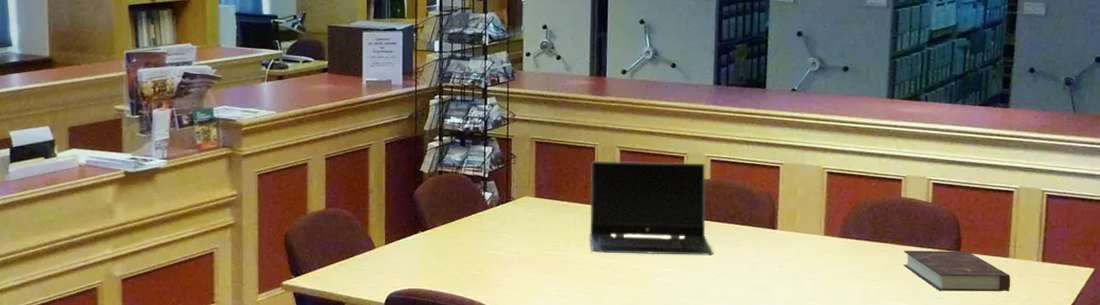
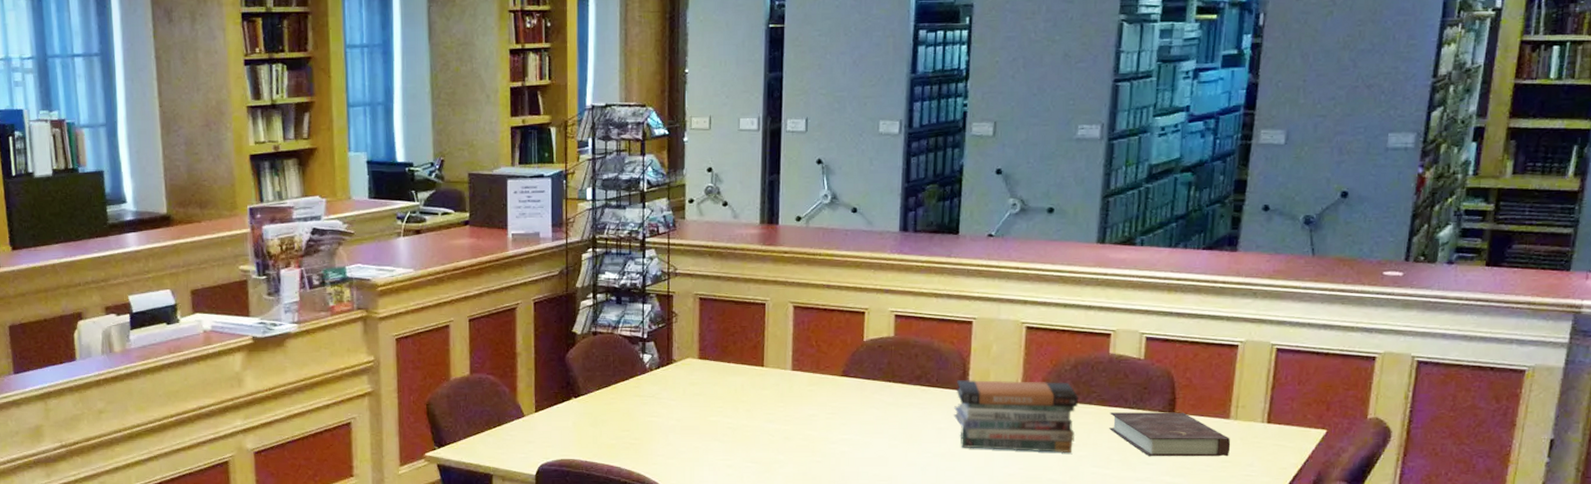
laptop computer: present [589,160,713,256] -> none [758,317,896,421]
book stack: none [764,220,875,288] -> present [953,380,1078,454]

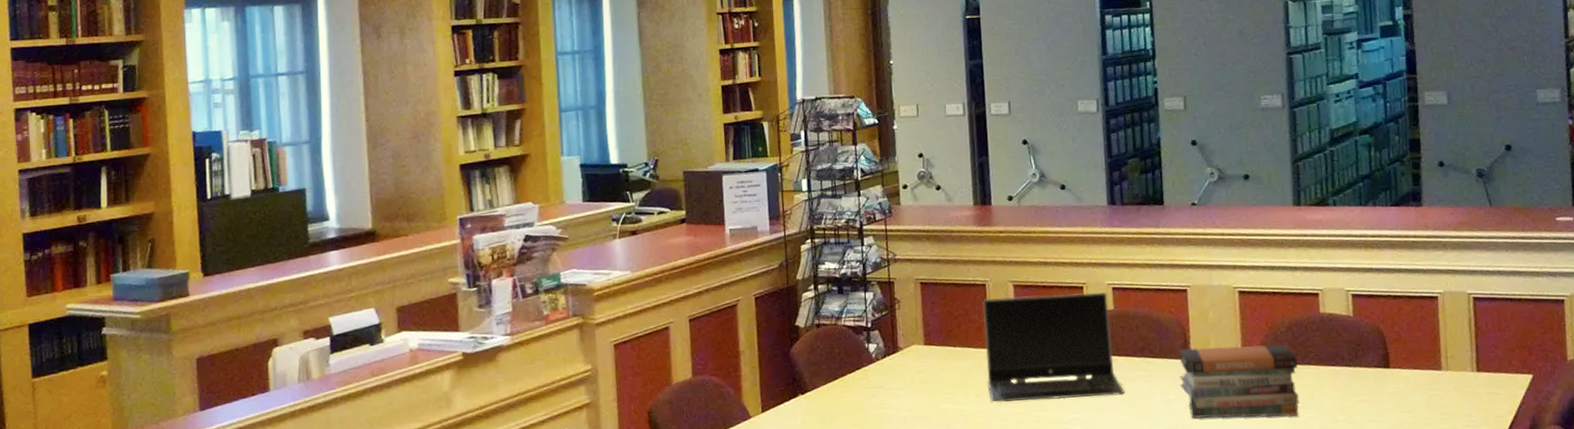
laptop computer: none [758,317,896,421] -> present [982,292,1125,403]
book: present [1109,412,1231,457] -> none [1329,366,1447,414]

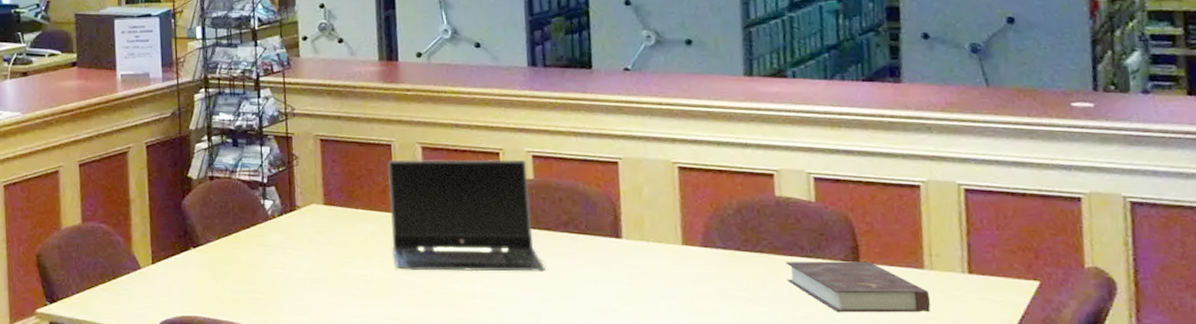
book stack: present [1178,344,1299,419] -> none [607,226,749,309]
book: none [1329,366,1447,414] -> present [785,261,931,313]

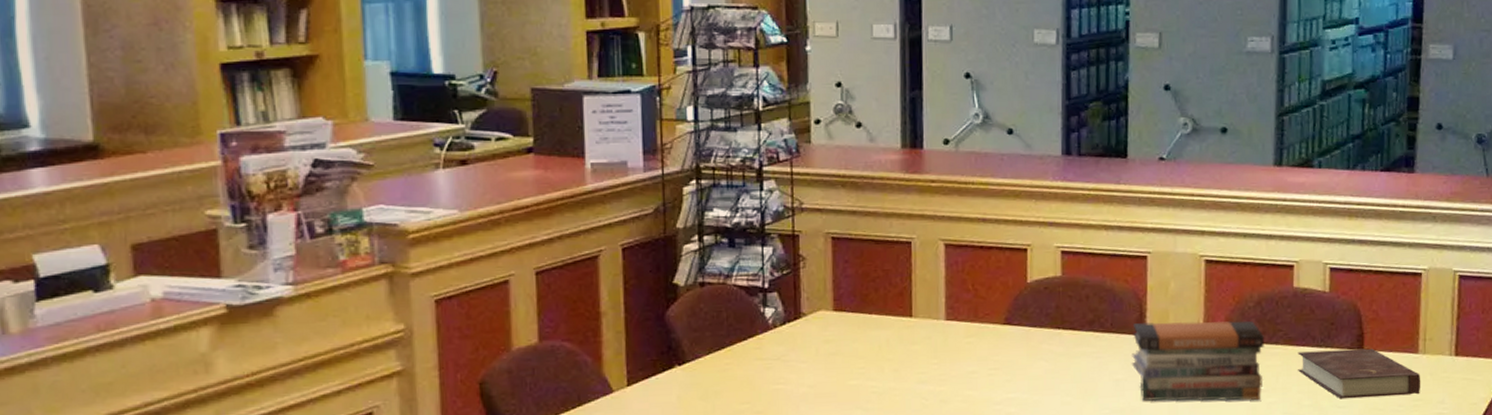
laptop computer: present [387,159,545,272] -> none [906,255,1068,380]
book stack: none [607,226,749,309] -> present [1131,320,1264,402]

